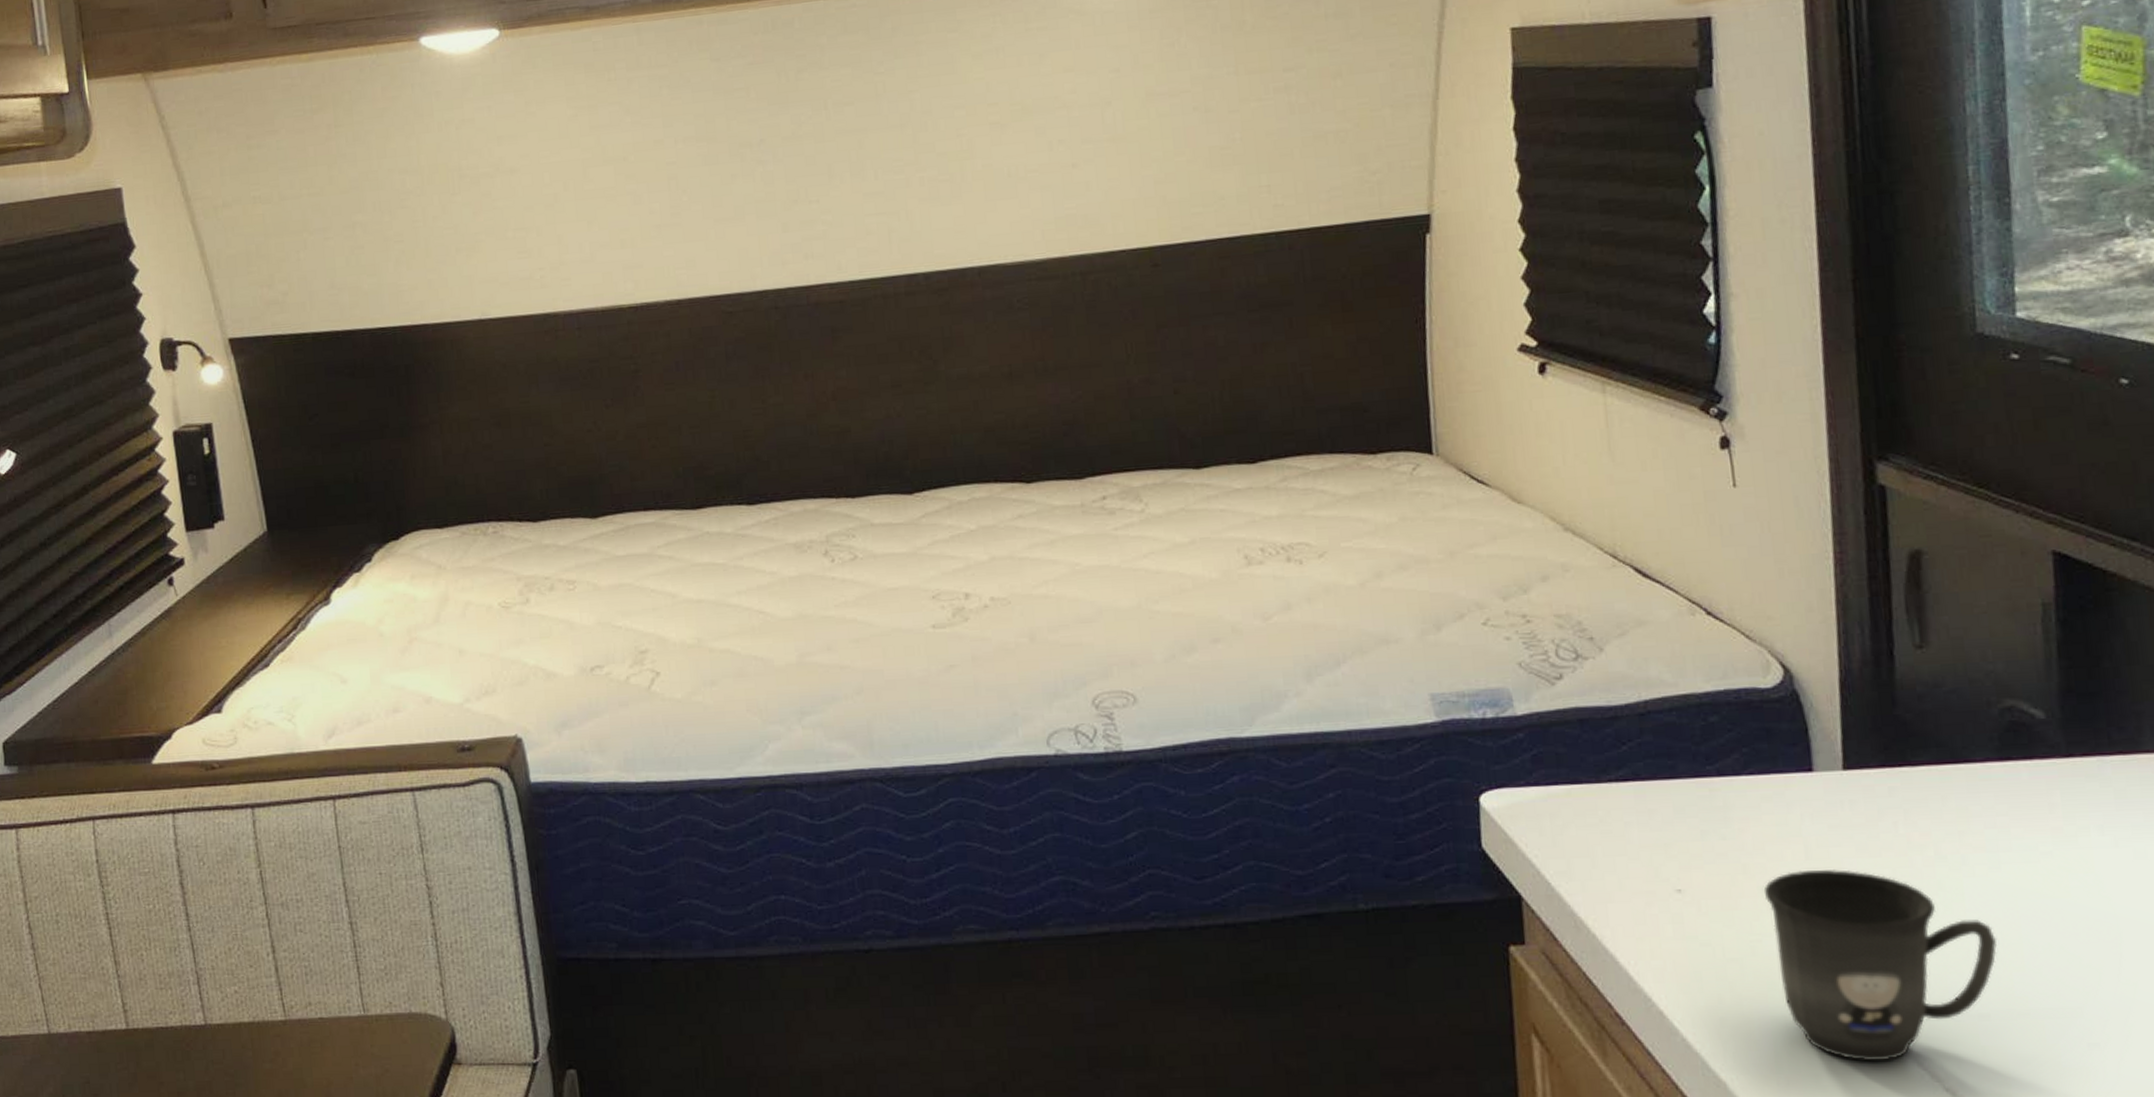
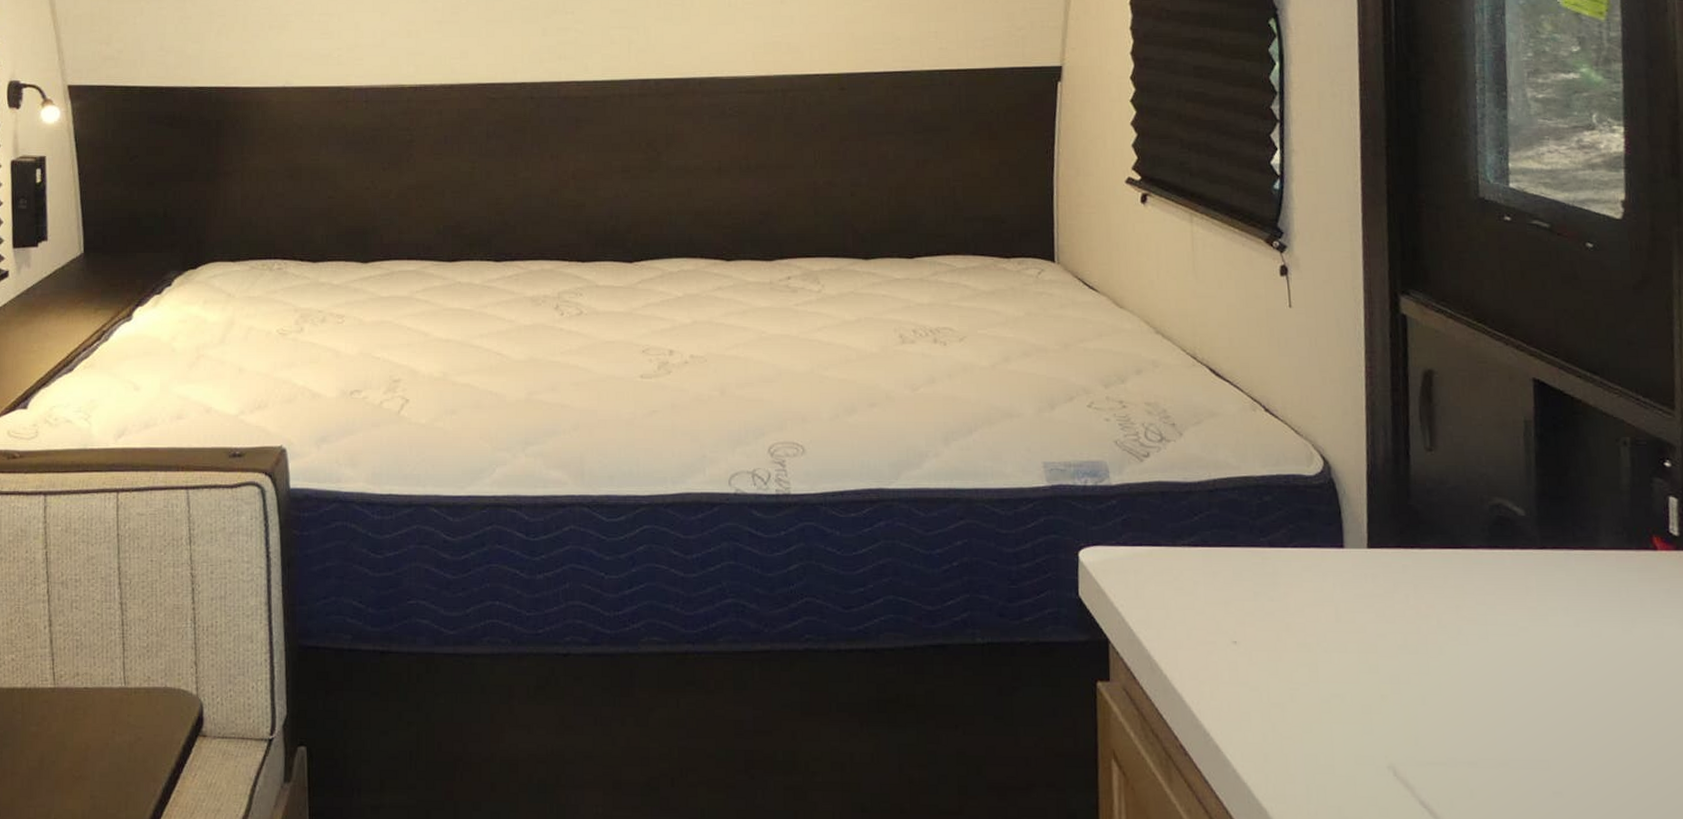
mug: present [1763,870,1997,1062] -> none [1302,631,1484,798]

